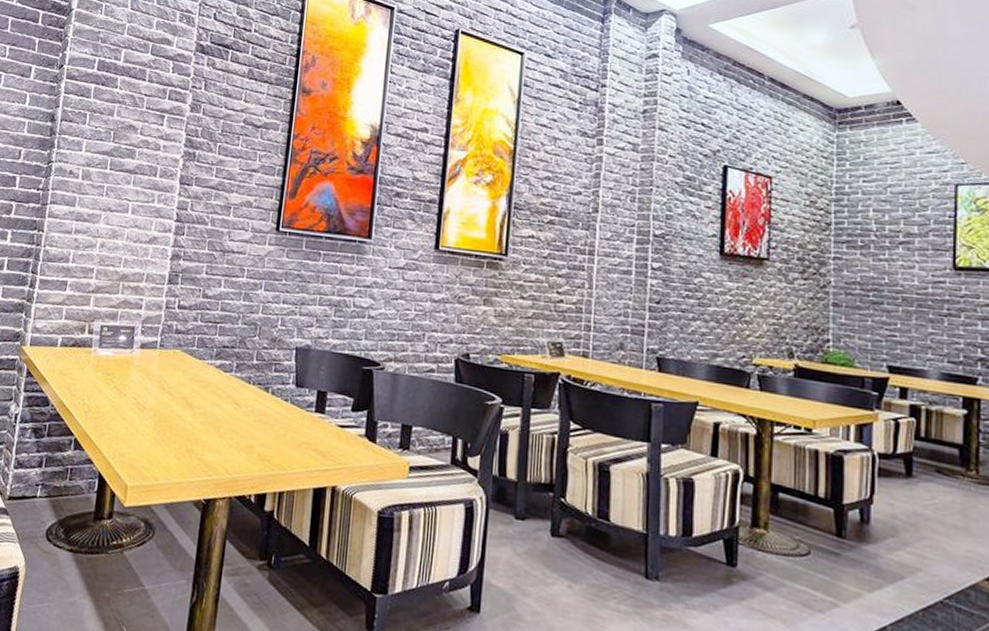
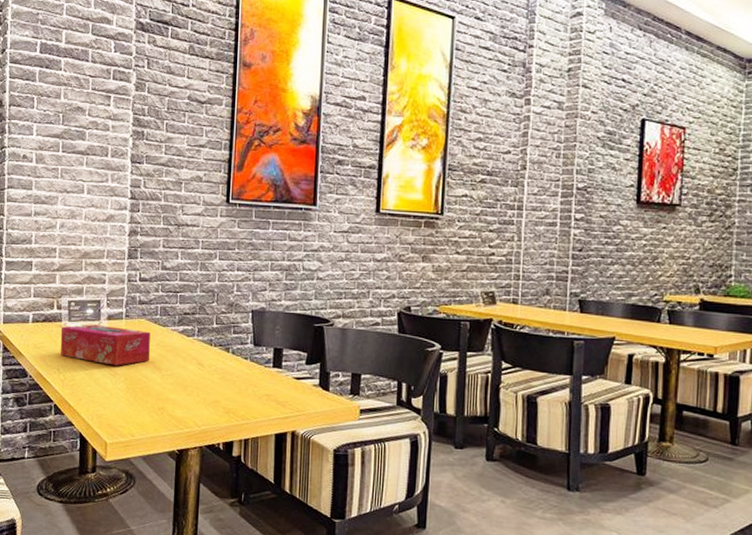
tissue box: none [87,352,185,400] -> present [60,324,150,366]

